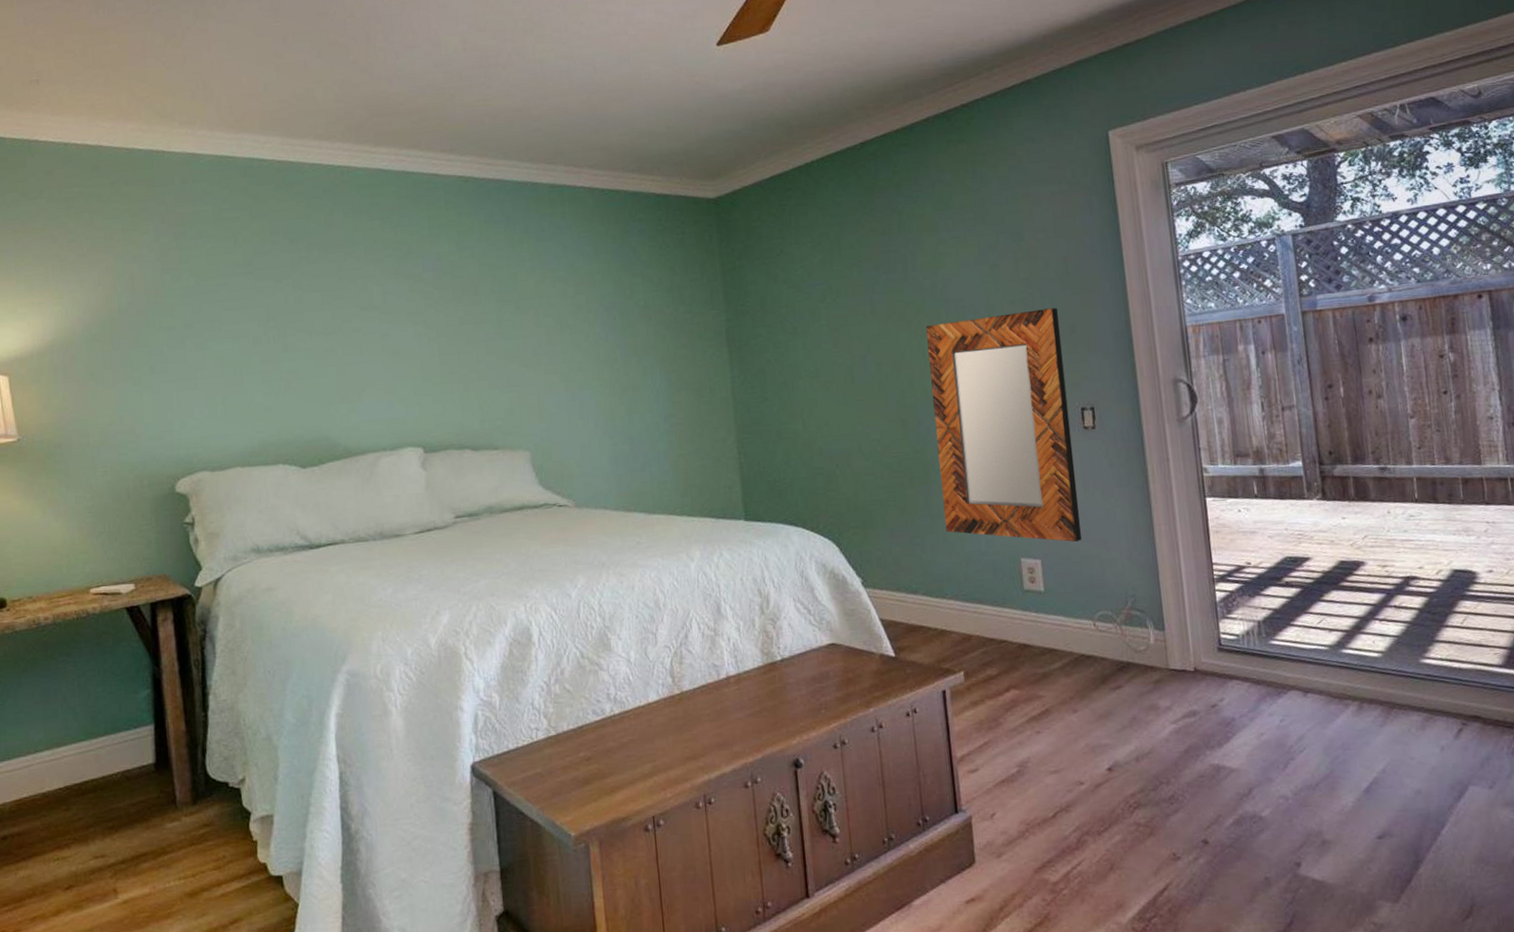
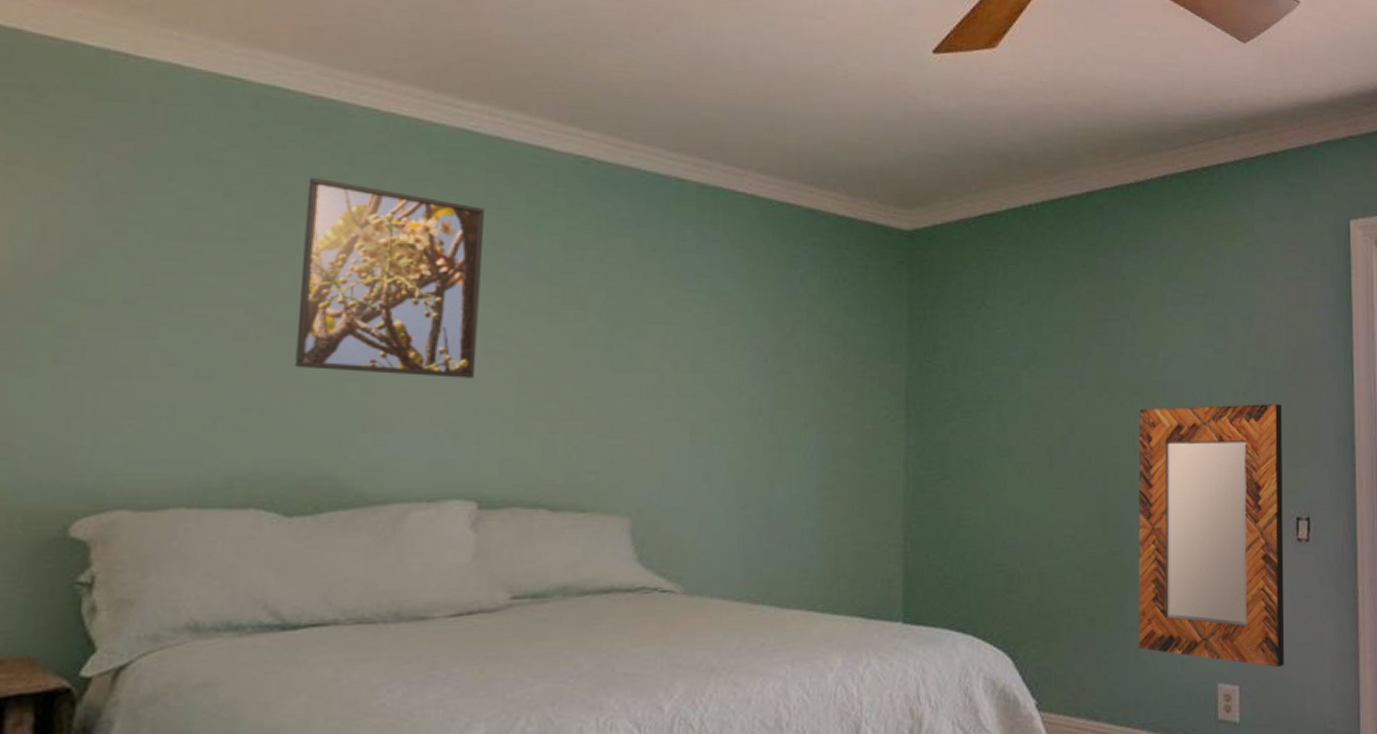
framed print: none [284,220,410,361] -> present [295,177,485,378]

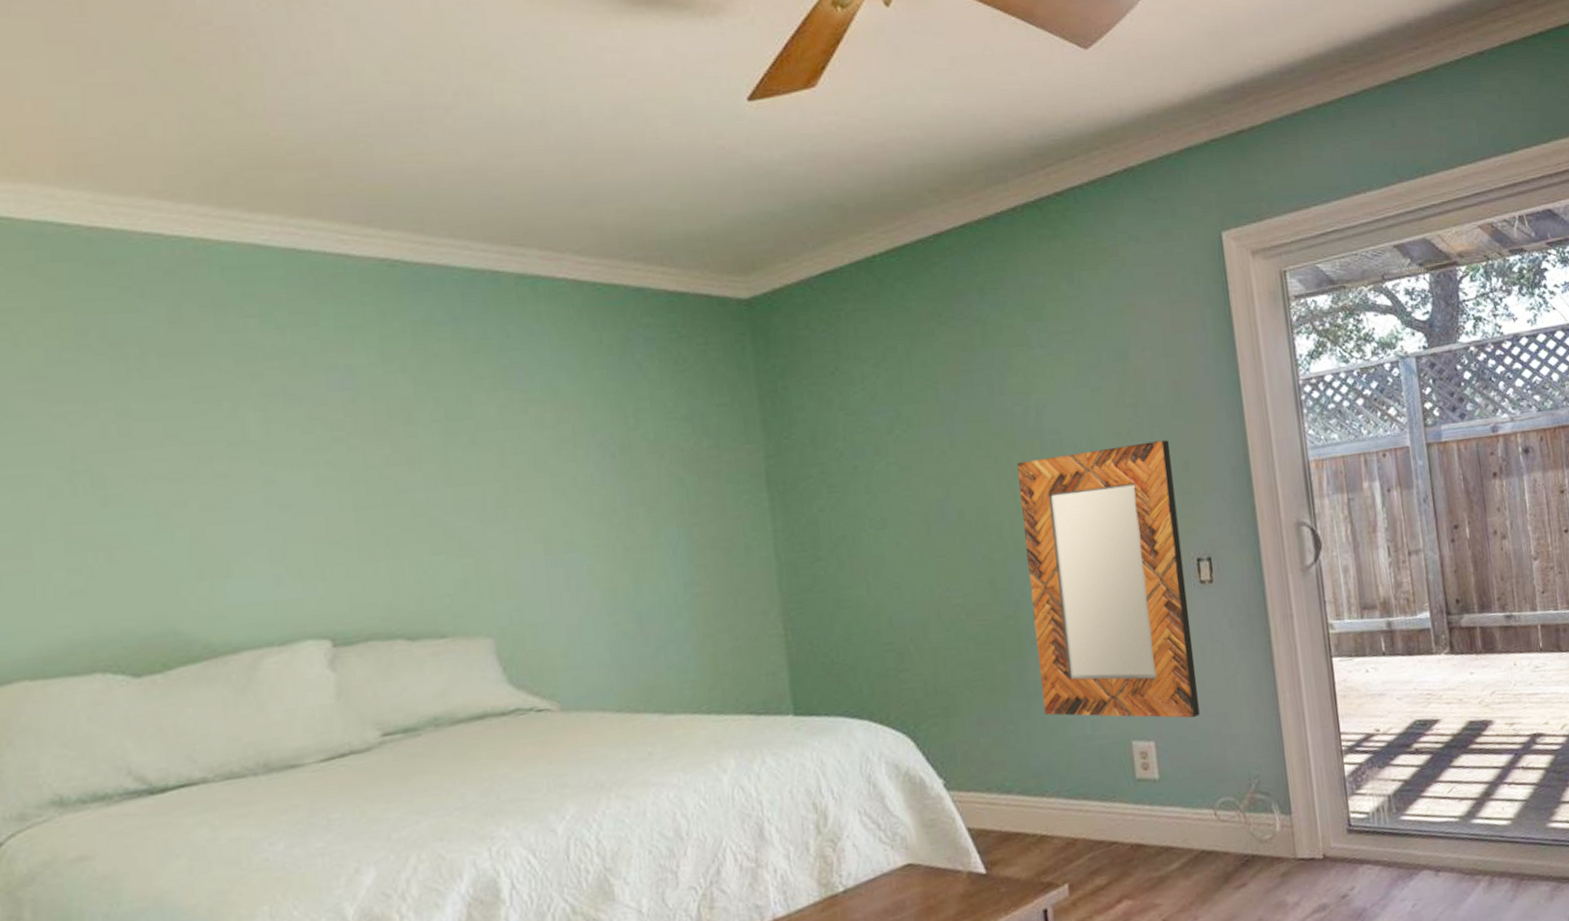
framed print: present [295,177,485,378] -> none [99,315,309,521]

